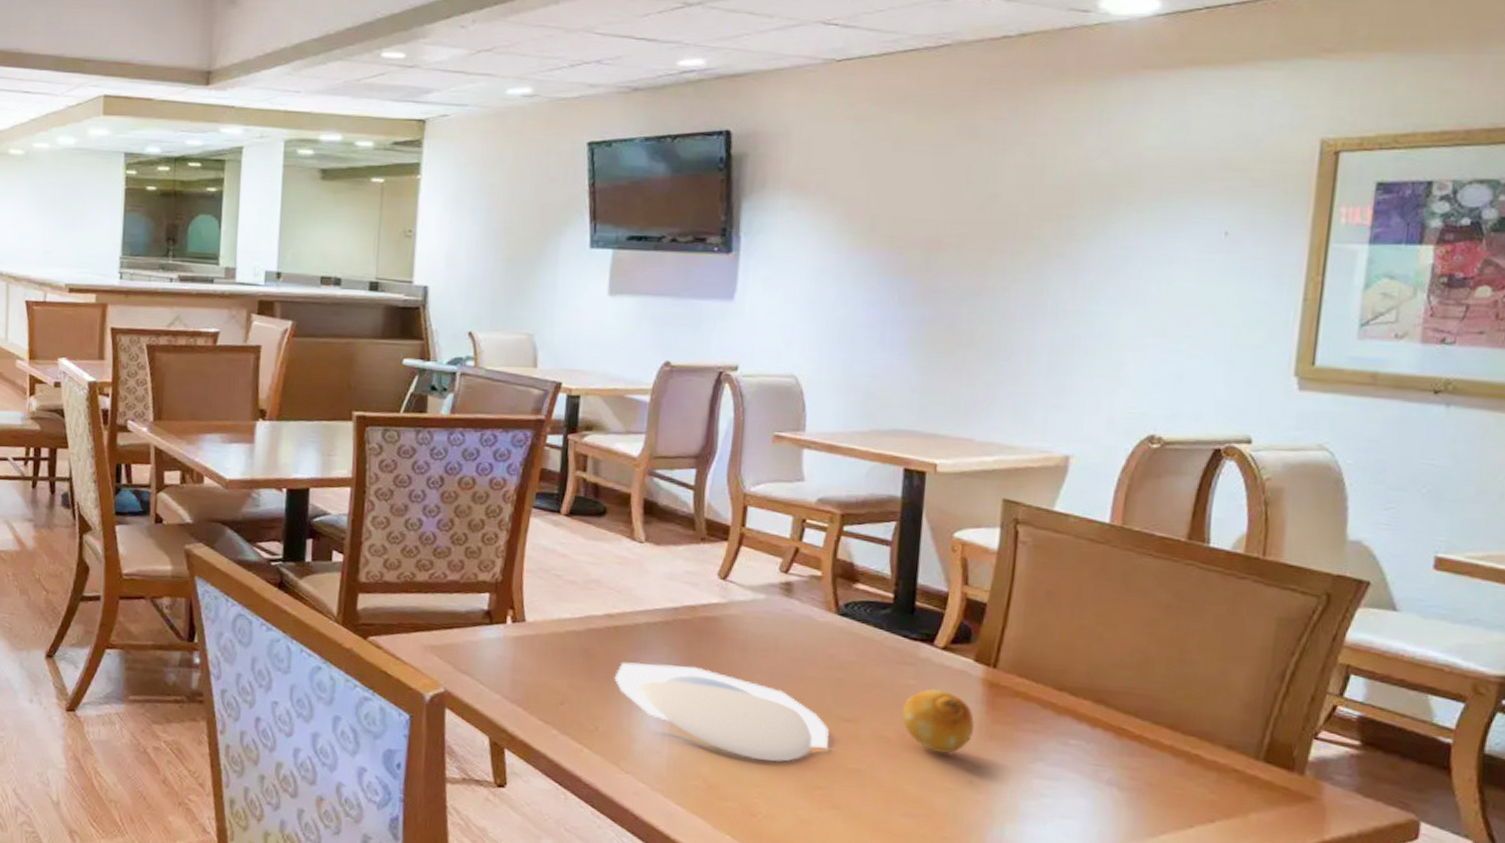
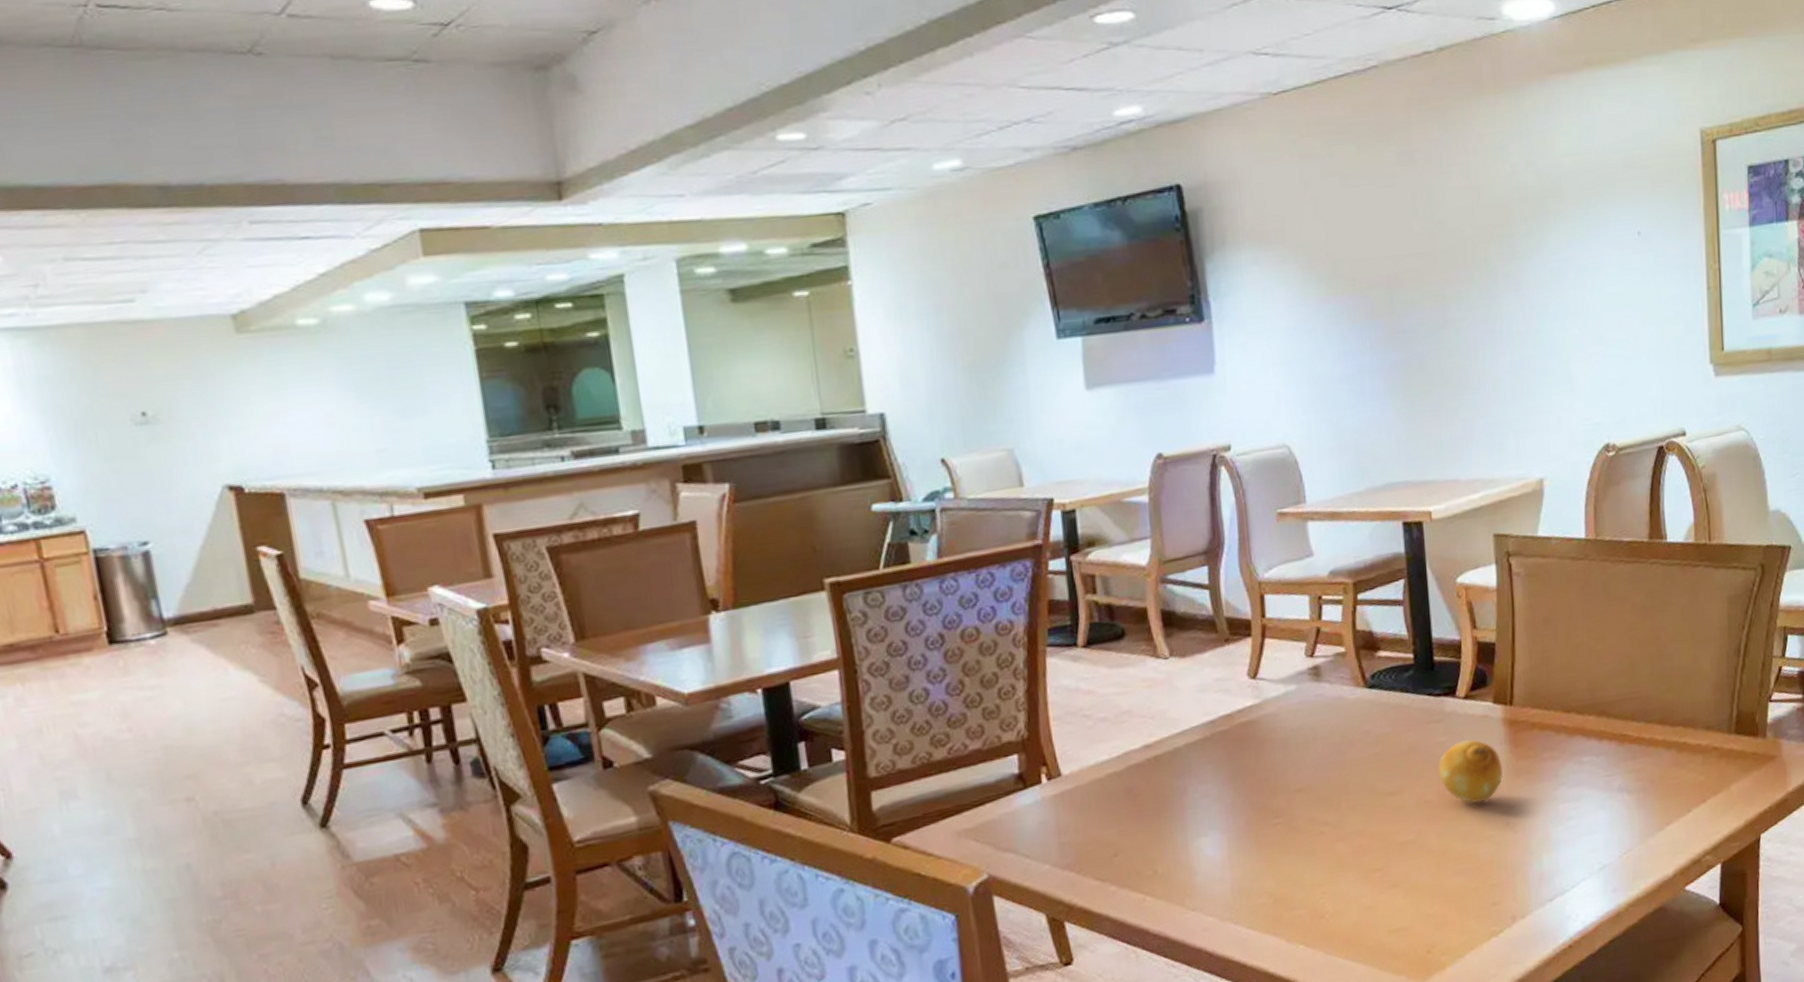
plate: present [614,662,829,762] -> none [1163,777,1378,860]

